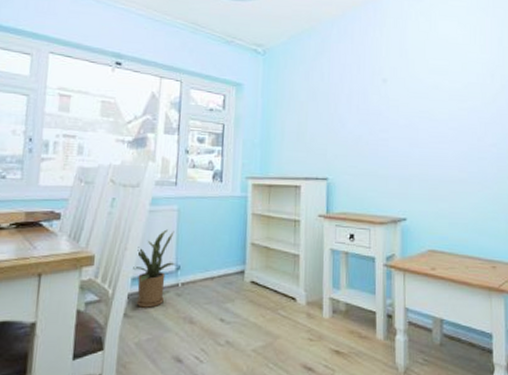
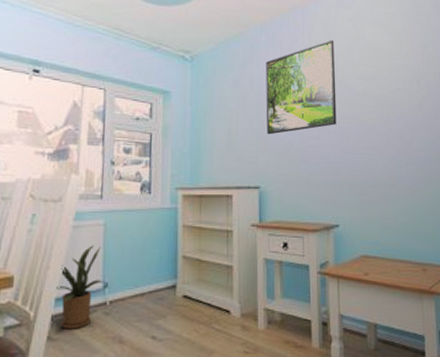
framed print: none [335,34,407,127] -> present [266,40,337,135]

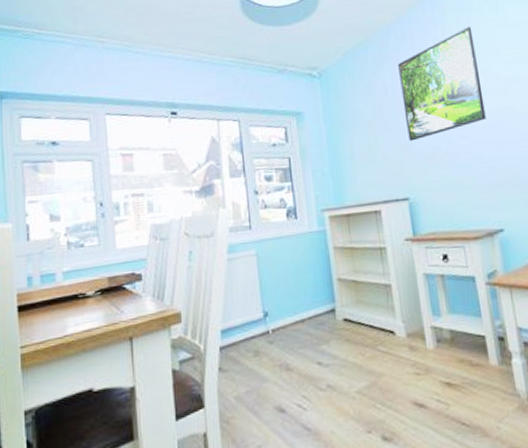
house plant: present [56,245,102,330] -> none [220,276,262,360]

